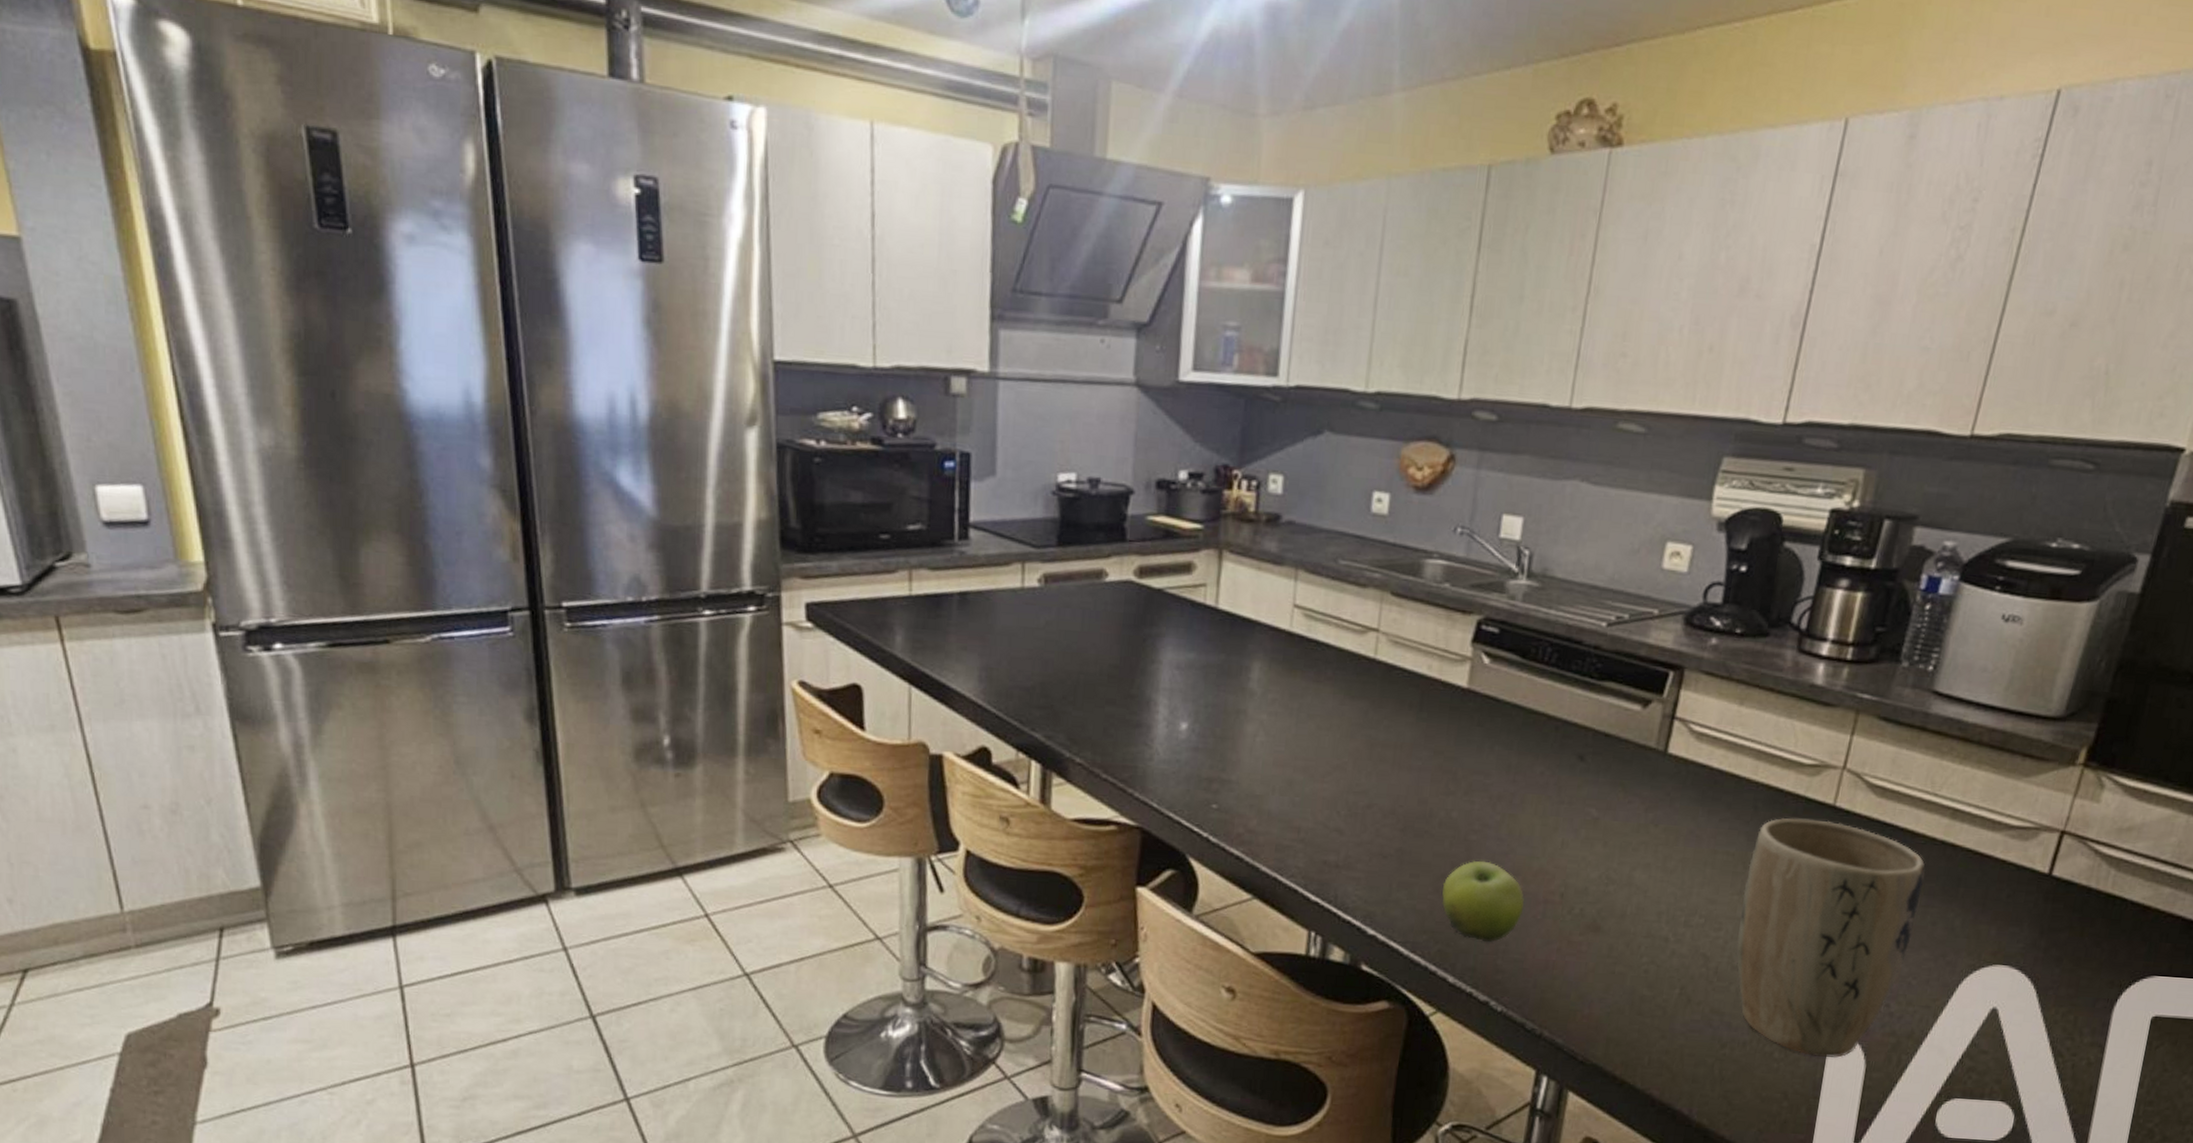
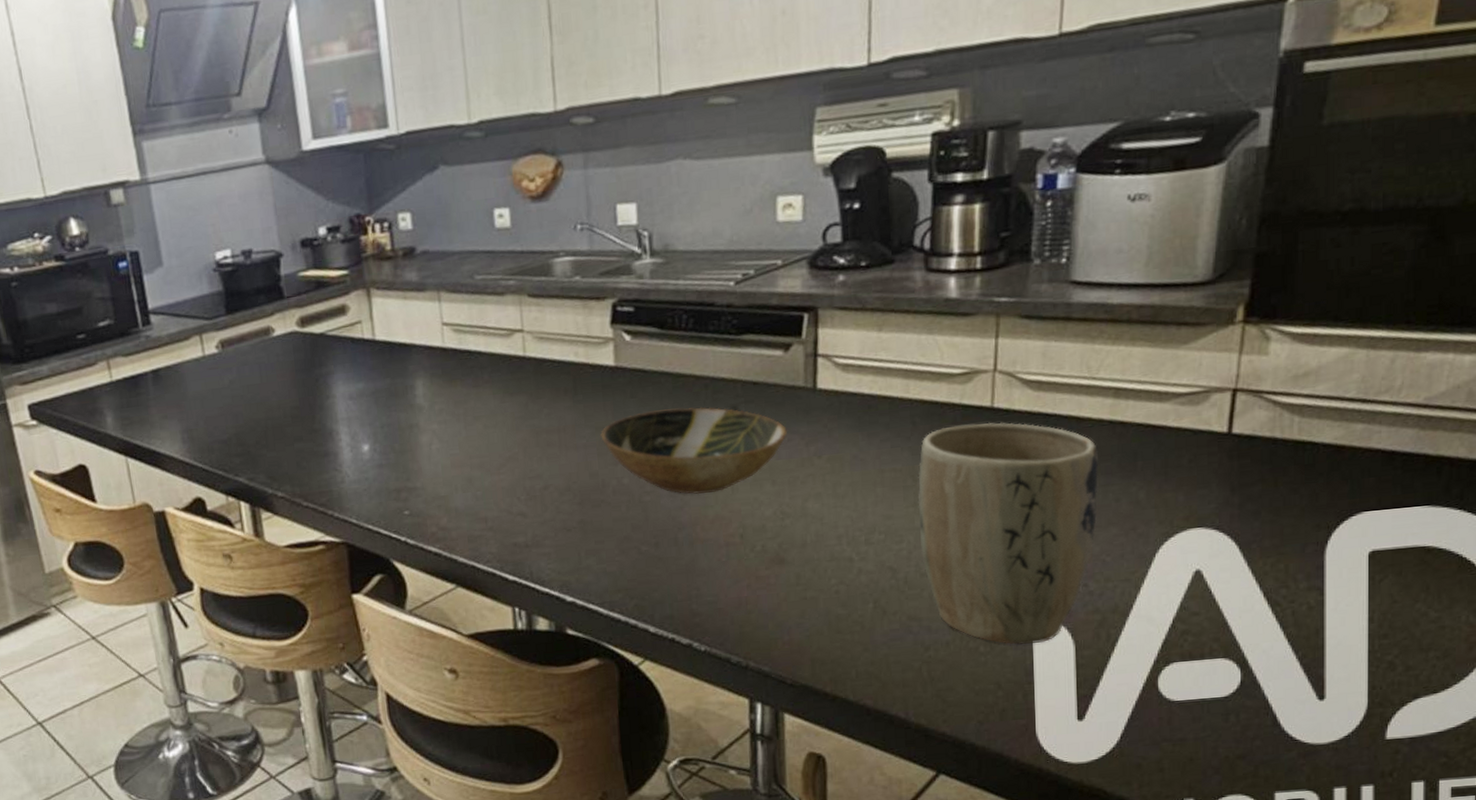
bowl: none [1438,744,1629,844] -> present [600,407,787,495]
fruit: present [1442,861,1524,943] -> none [628,518,708,591]

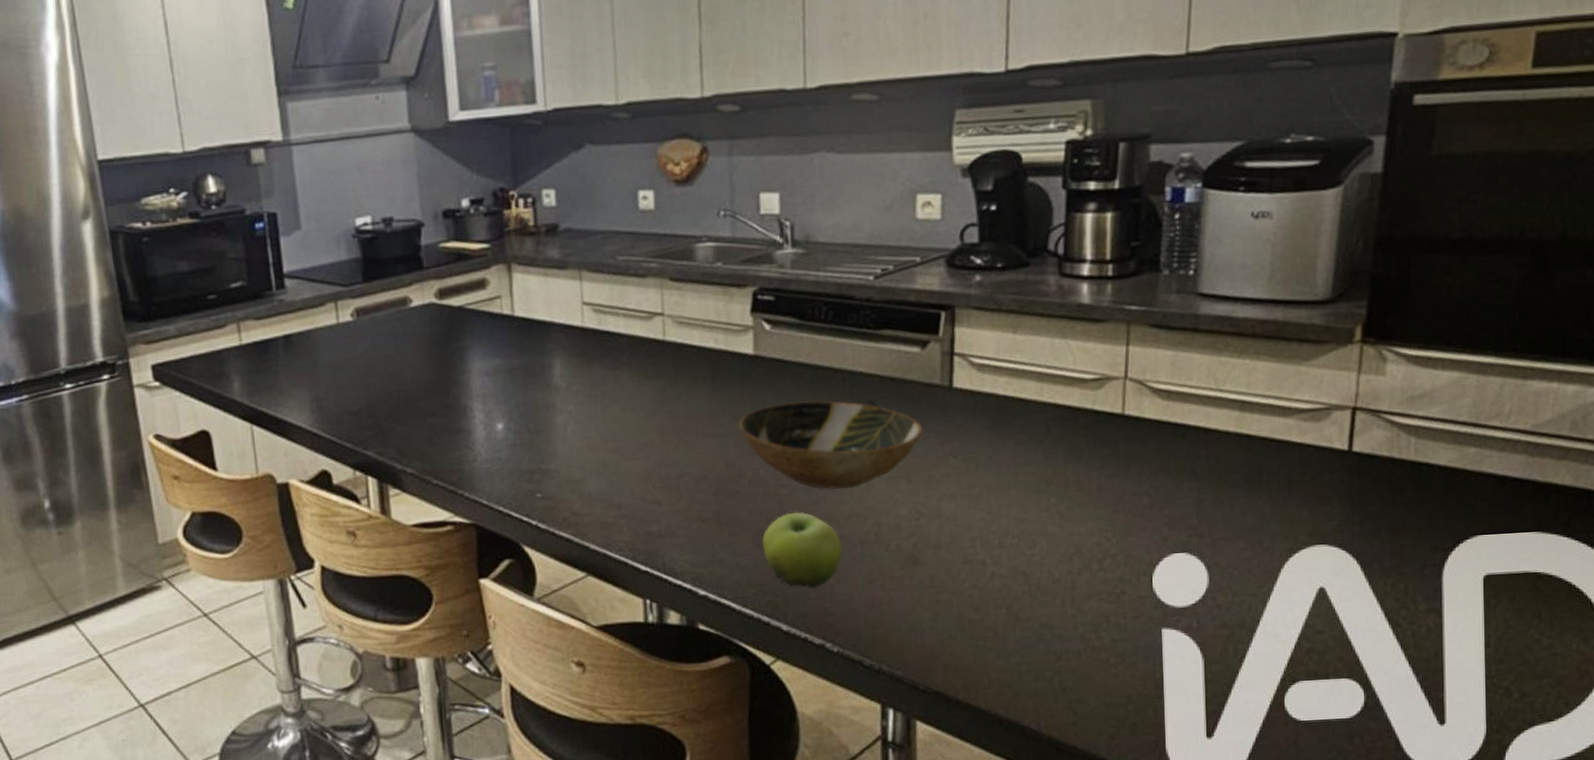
fruit: none [628,518,708,591] -> present [762,512,843,588]
plant pot: present [918,422,1099,645] -> none [1050,429,1226,657]

